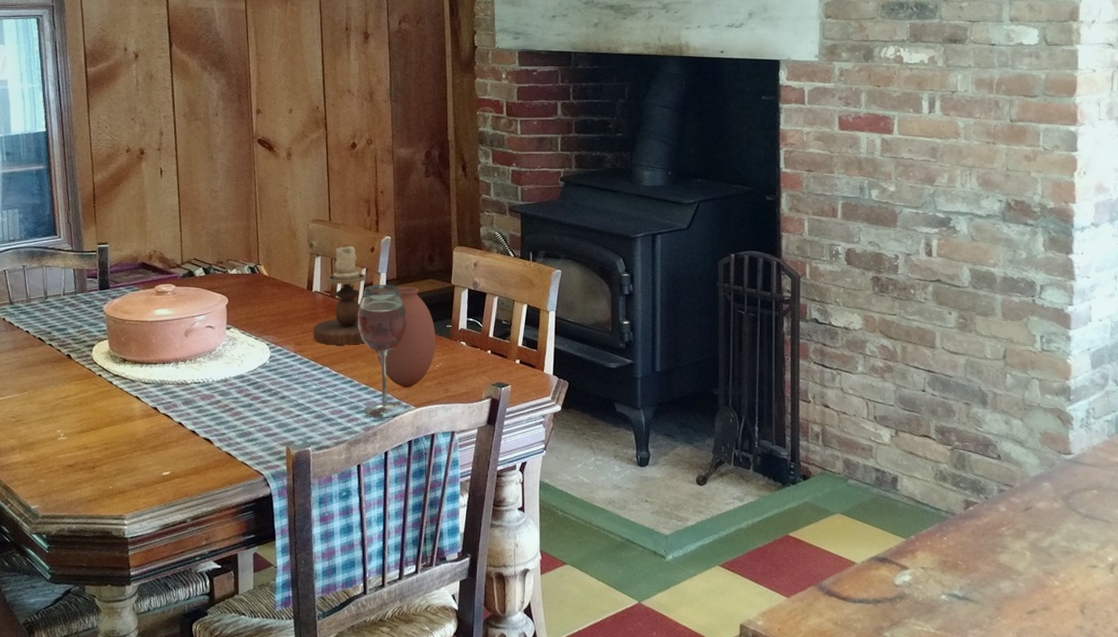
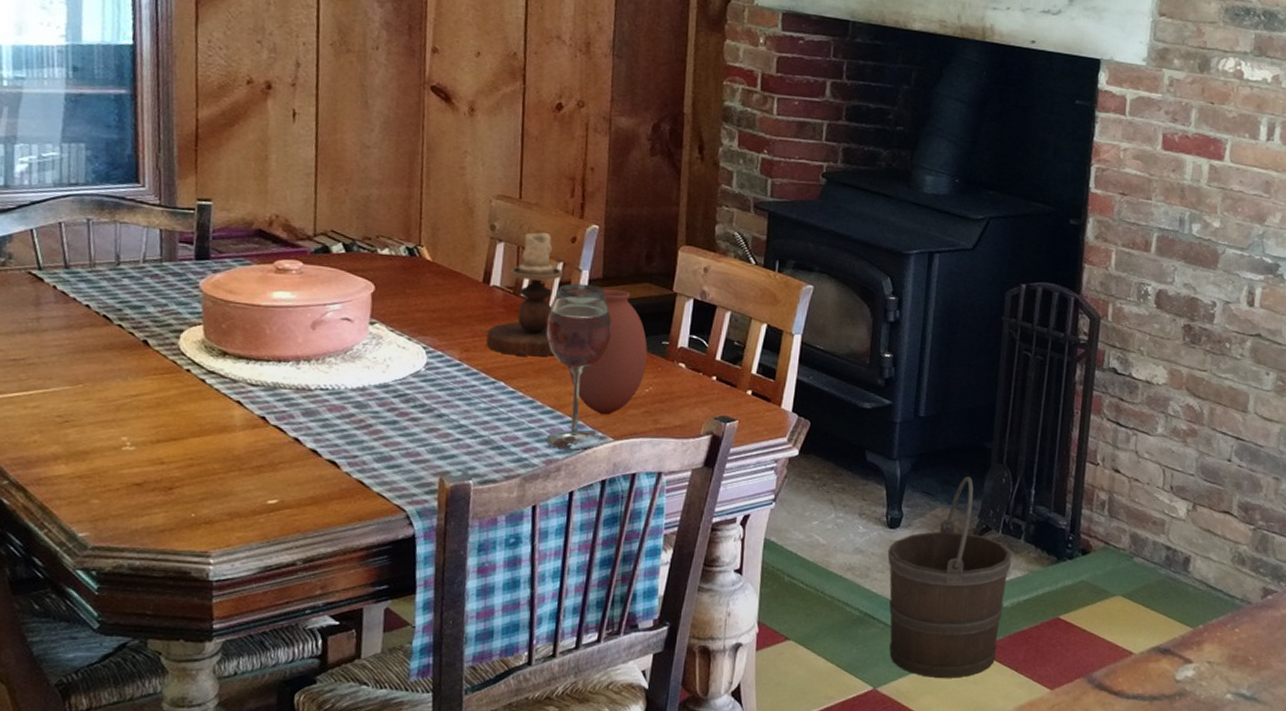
bucket: none [640,419,744,591] -> present [887,477,1013,678]

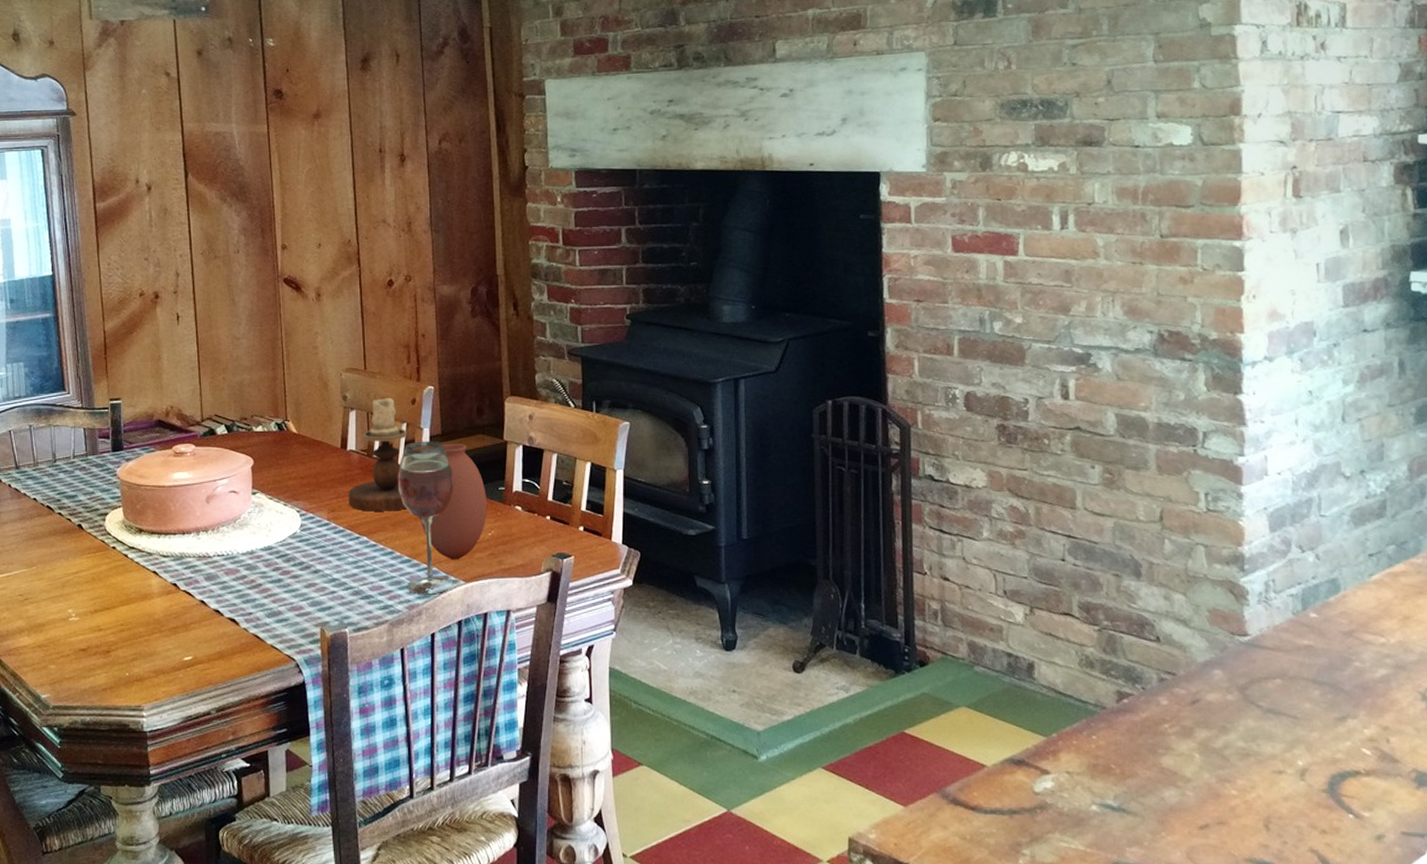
bucket: present [887,477,1013,678] -> none [726,595,850,798]

